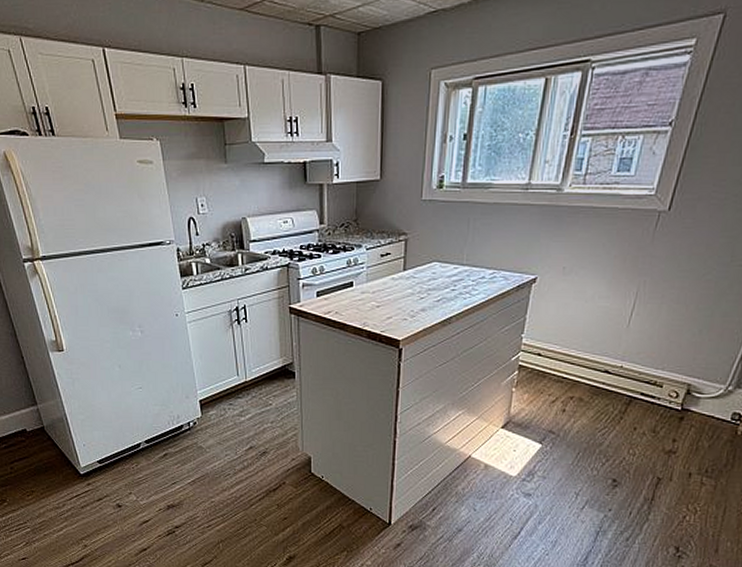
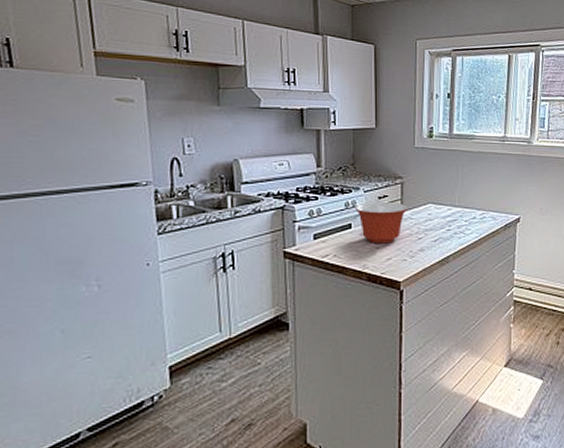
mixing bowl: none [357,260,412,303] -> present [355,202,409,244]

